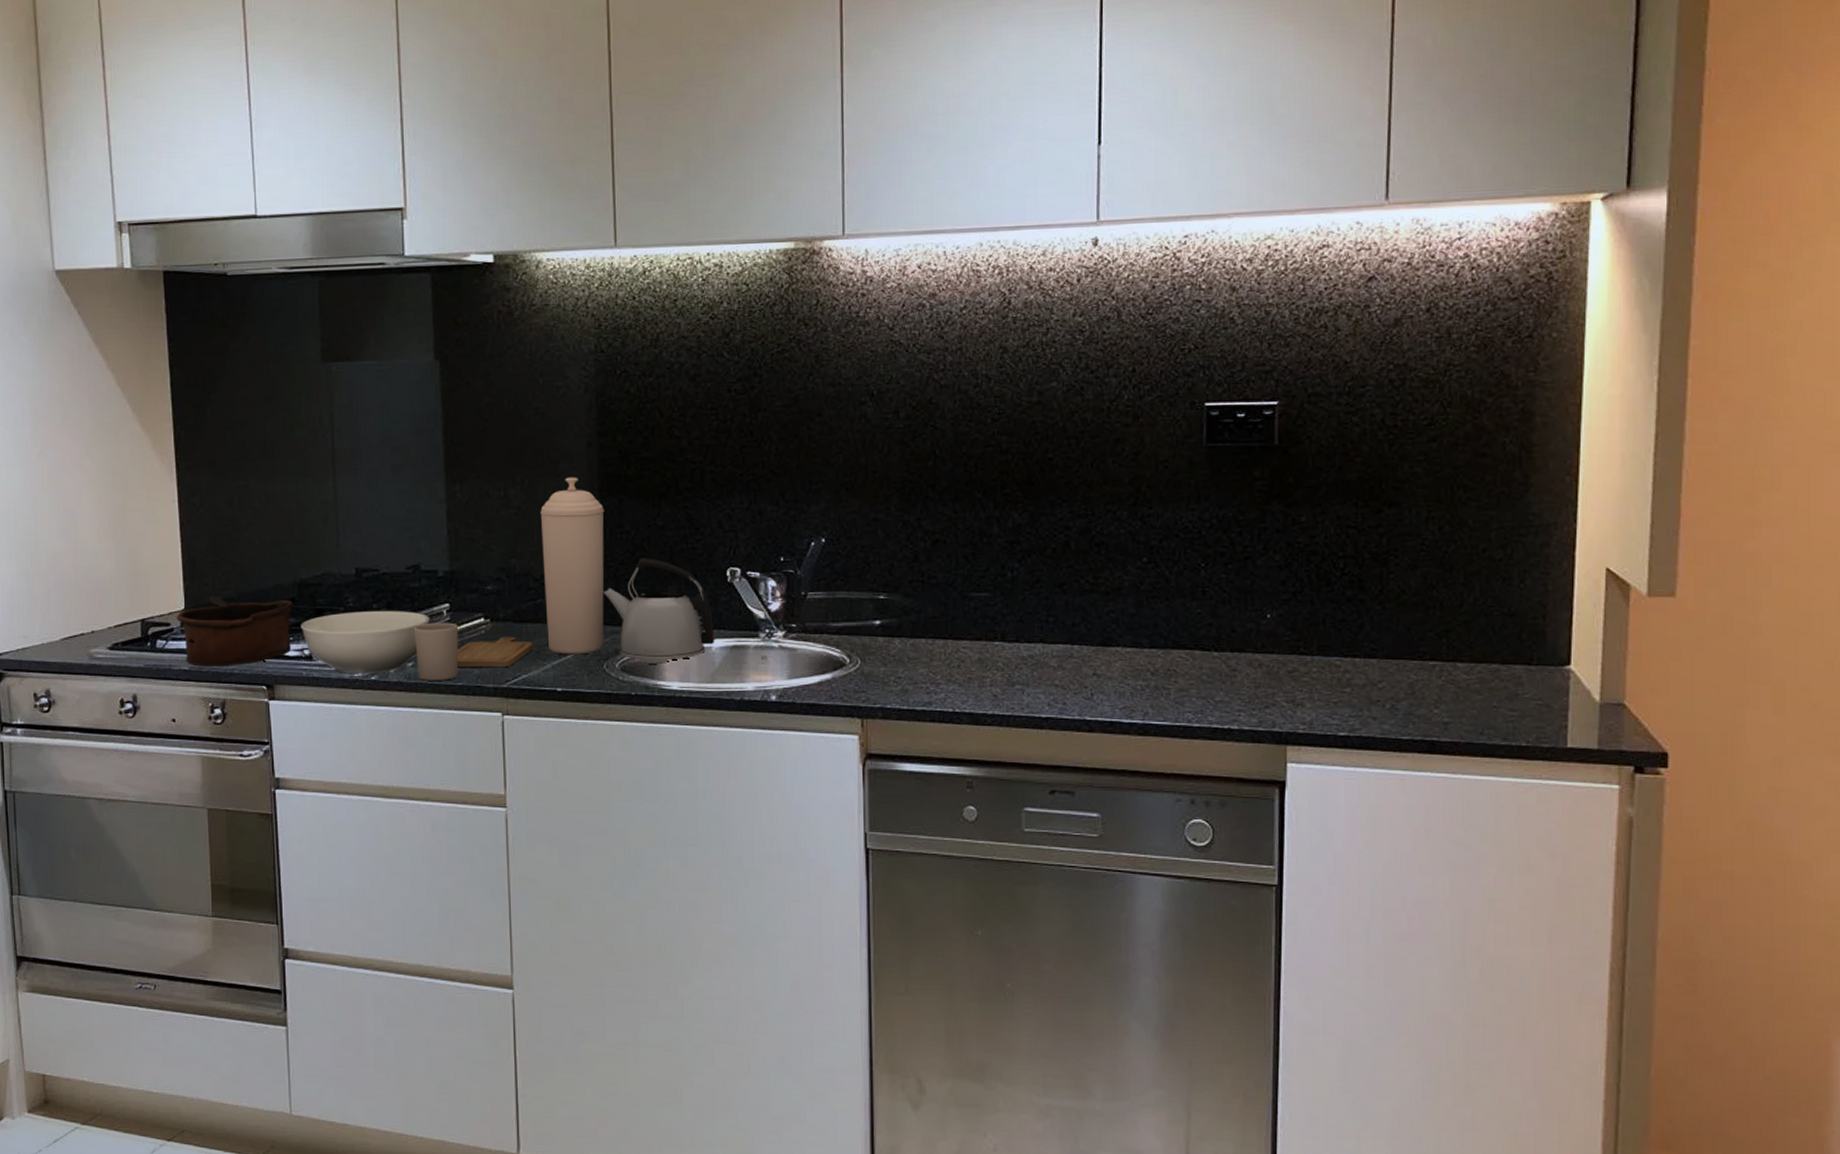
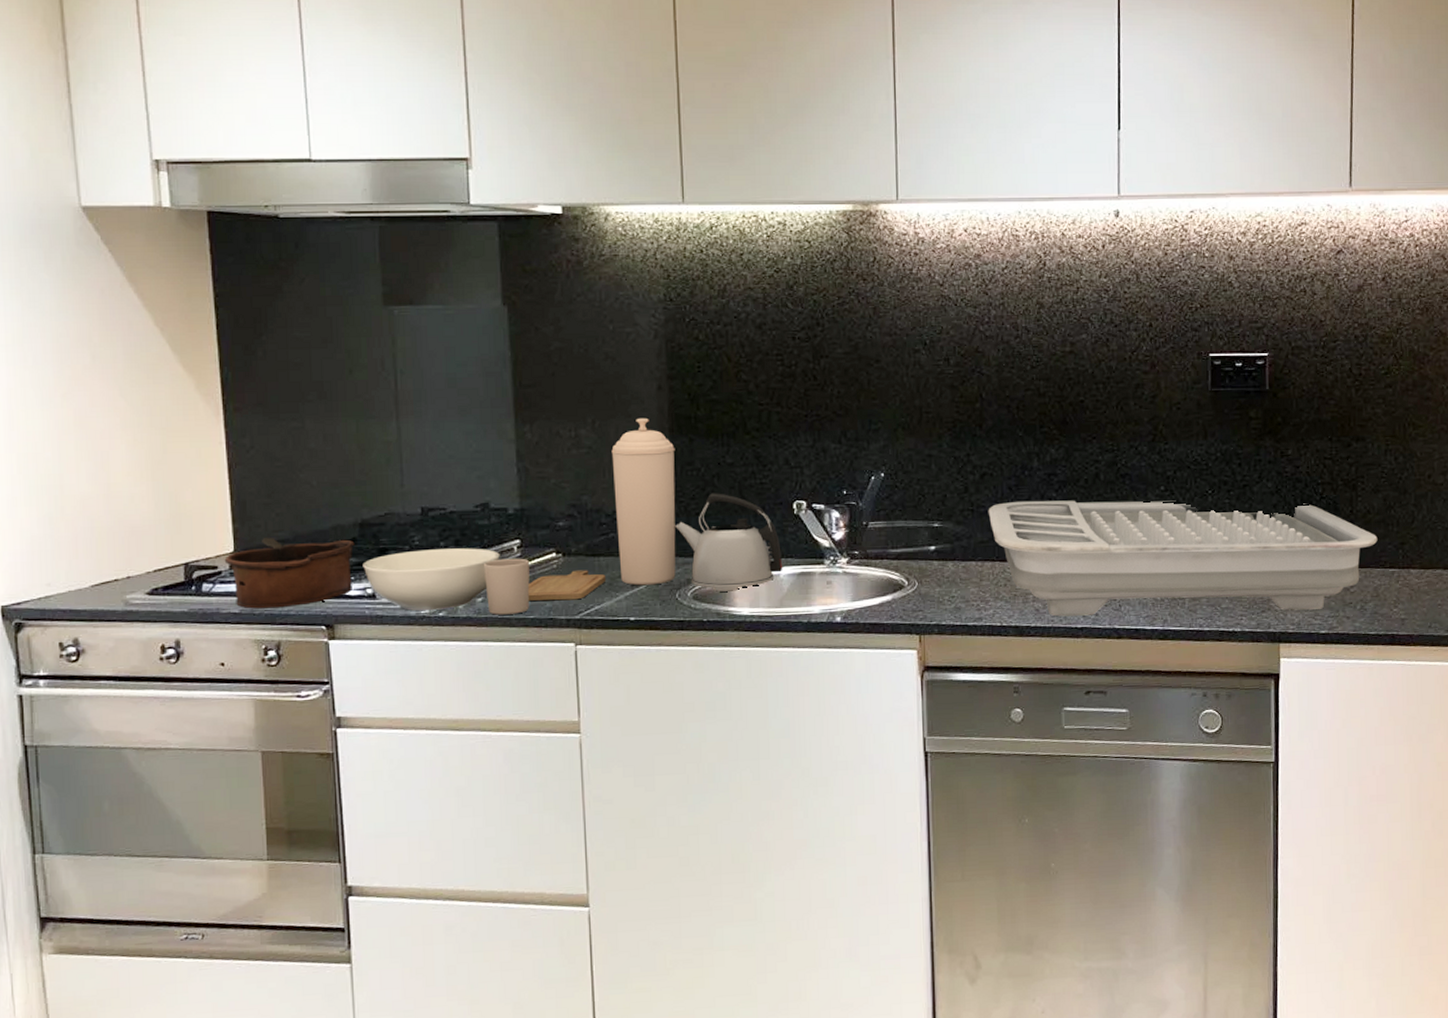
dish rack: none [940,571,1415,707] -> present [988,500,1378,617]

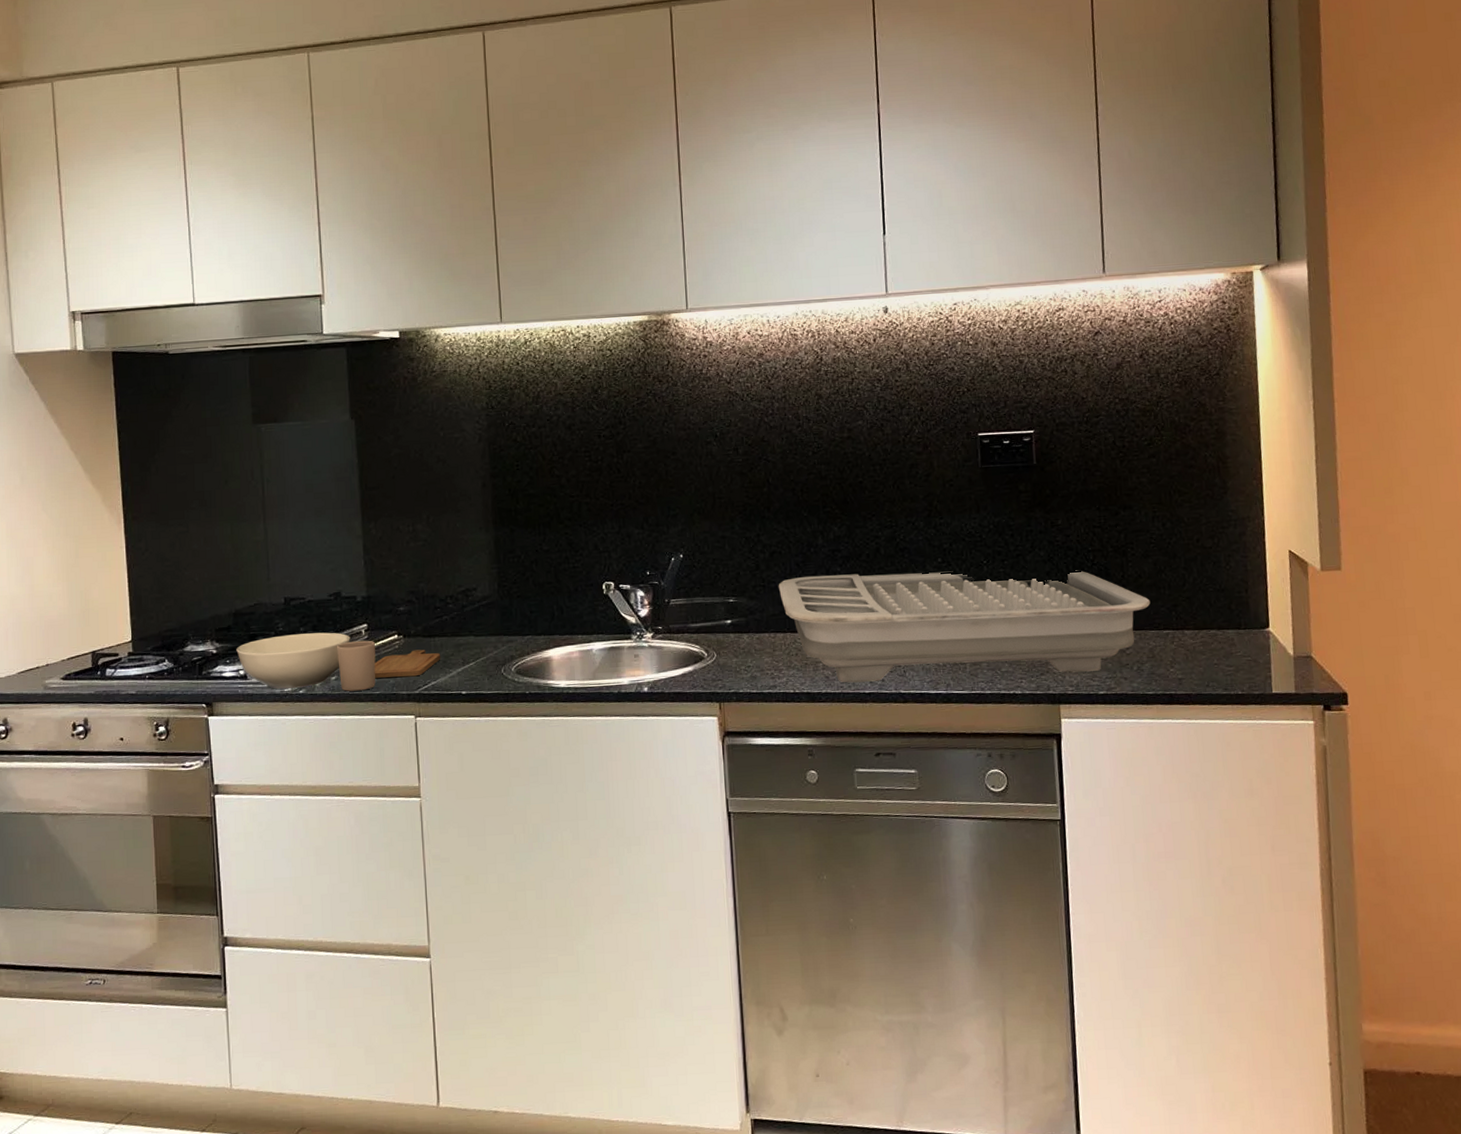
cooking pot: present [224,538,355,610] -> none [124,627,230,691]
canister: present [611,417,676,586] -> none [444,512,501,663]
kettle: present [674,493,783,592] -> none [499,577,595,667]

